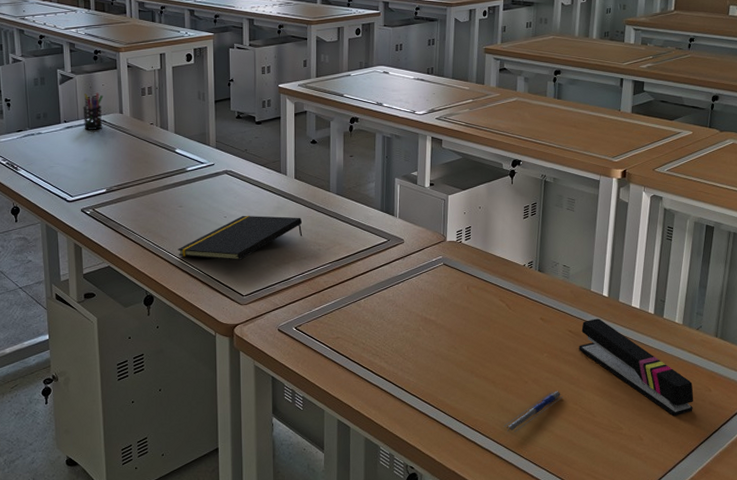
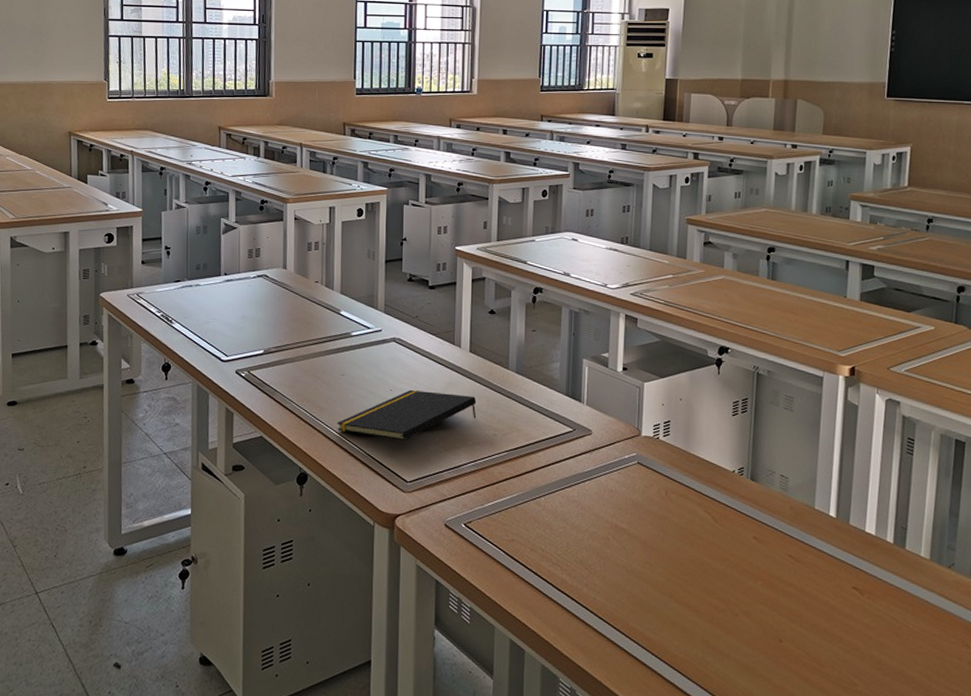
pen holder: present [83,92,104,130] -> none [245,245,267,285]
pen: present [504,391,563,432] -> none [709,629,783,677]
stapler: present [578,318,694,417] -> none [800,543,948,676]

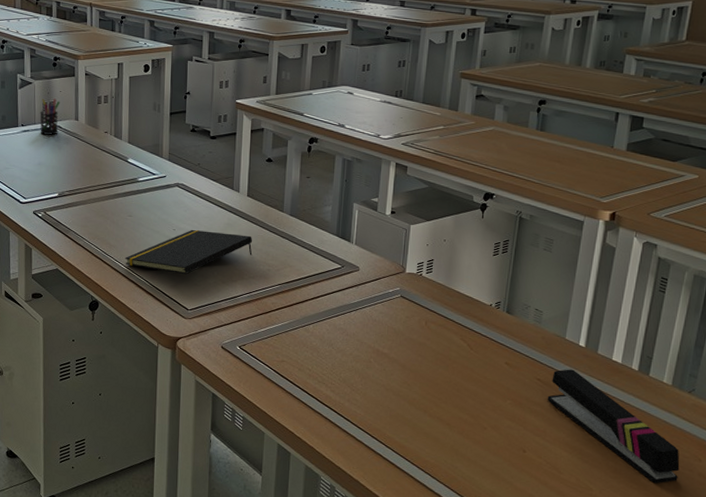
pen holder: none [245,245,267,285] -> present [40,98,60,135]
stapler: none [800,543,948,676] -> present [547,369,680,484]

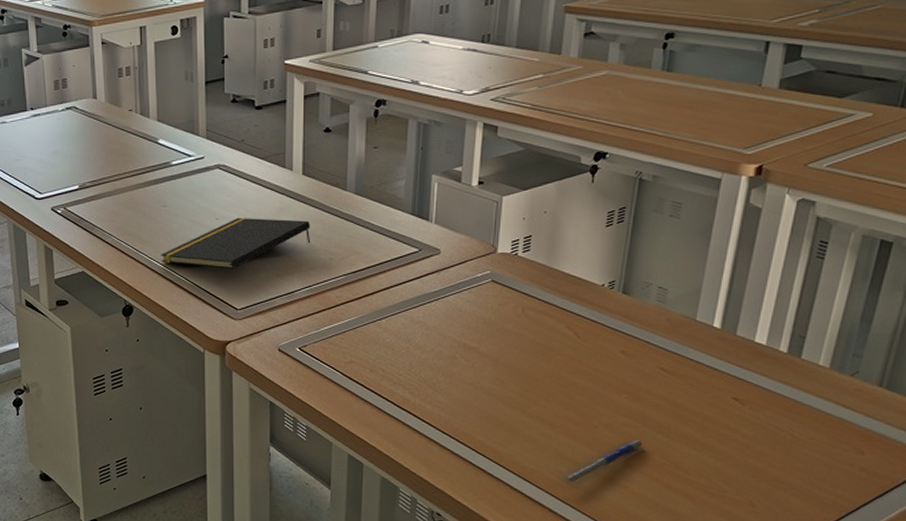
pen holder: present [40,98,60,135] -> none [51,74,75,118]
pen: none [457,441,526,479] -> present [562,440,646,485]
stapler: present [547,369,680,484] -> none [672,355,837,482]

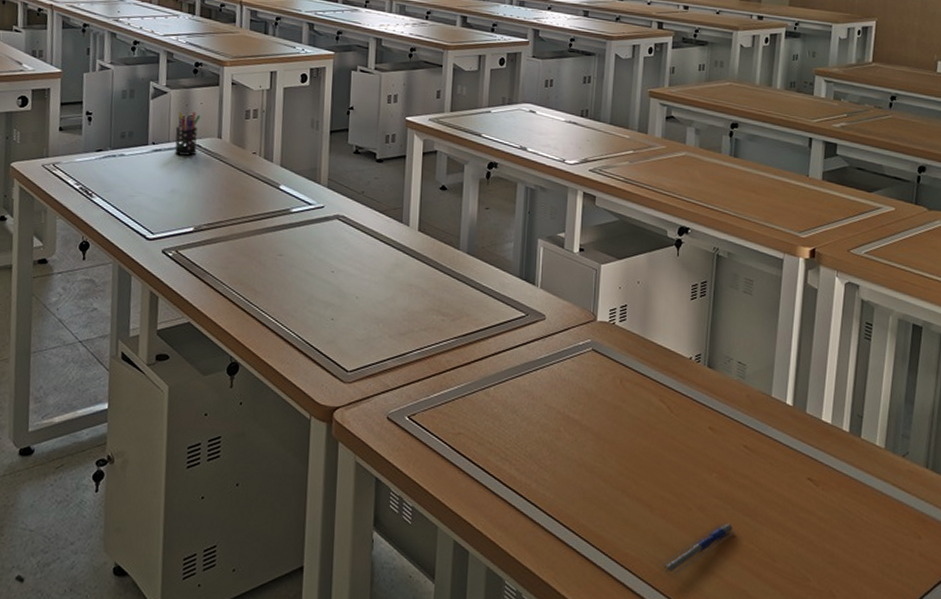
pen holder: none [51,74,75,118] -> present [175,111,201,156]
notepad: present [160,217,311,270] -> none [272,271,425,328]

